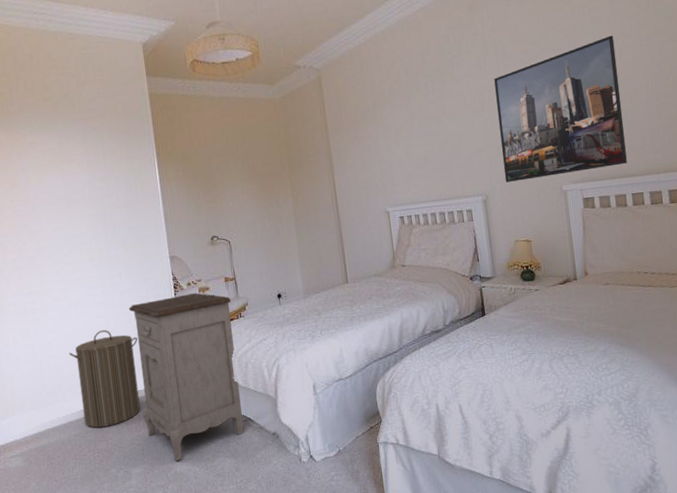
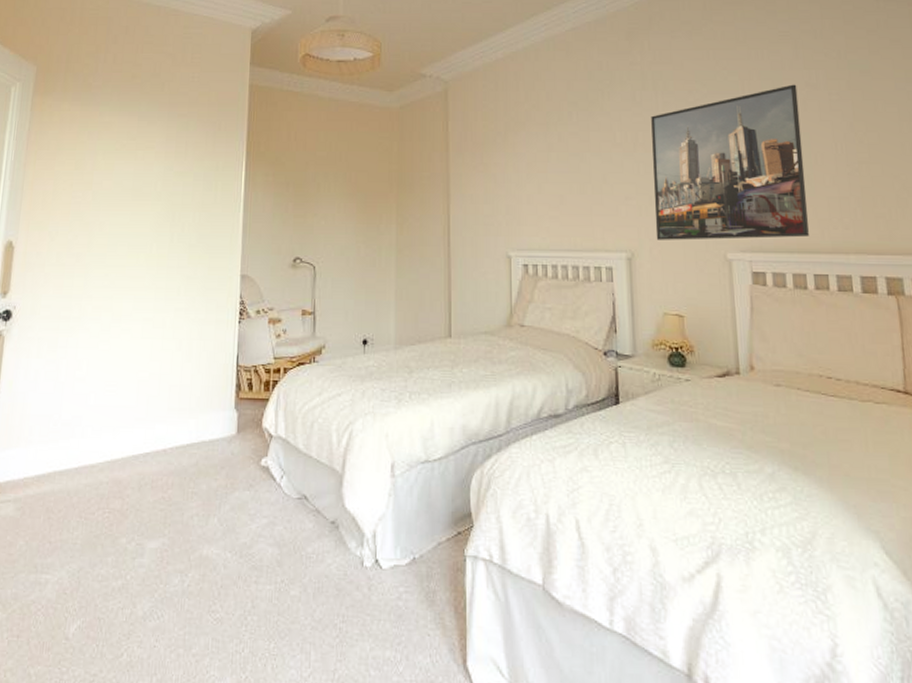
laundry hamper: present [69,330,140,428] -> none [100,354,185,480]
nightstand: present [128,293,244,461] -> none [174,324,306,540]

